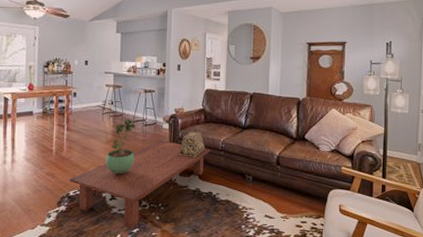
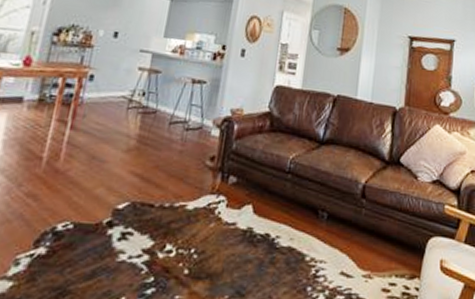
coffee table: present [69,140,210,230] -> none [59,152,274,290]
potted plant: present [106,118,136,175] -> none [120,117,174,201]
decorative box: present [178,132,205,158] -> none [227,143,267,182]

